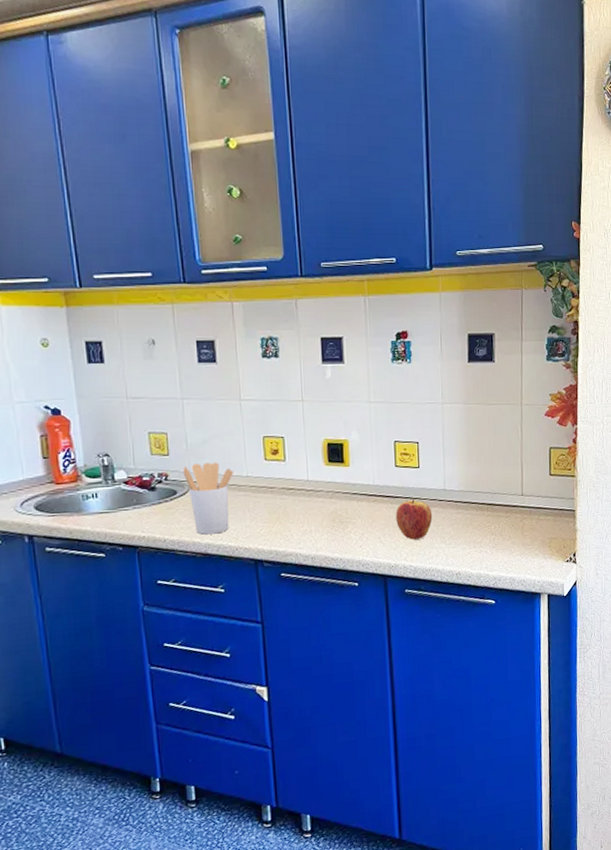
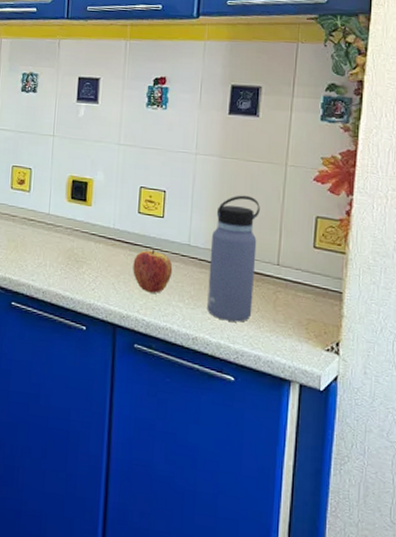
water bottle: none [464,436,505,553] -> present [207,195,260,322]

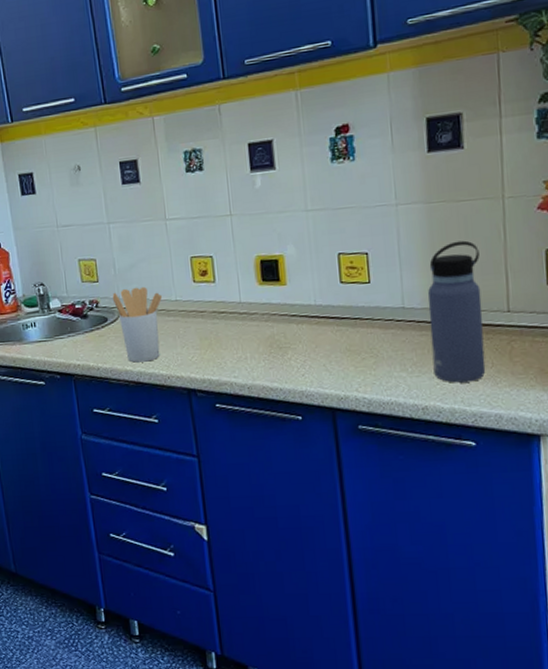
apple: present [133,250,173,293] -> none [343,320,389,368]

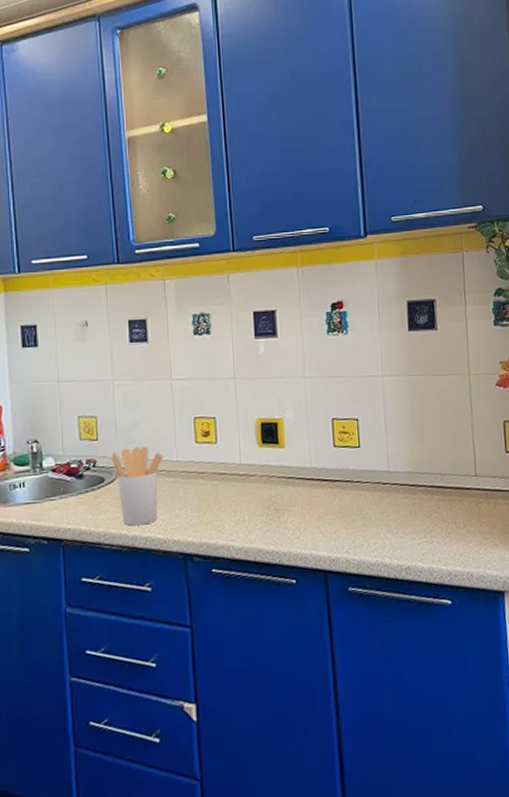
water bottle: present [428,240,486,383] -> none [409,410,459,544]

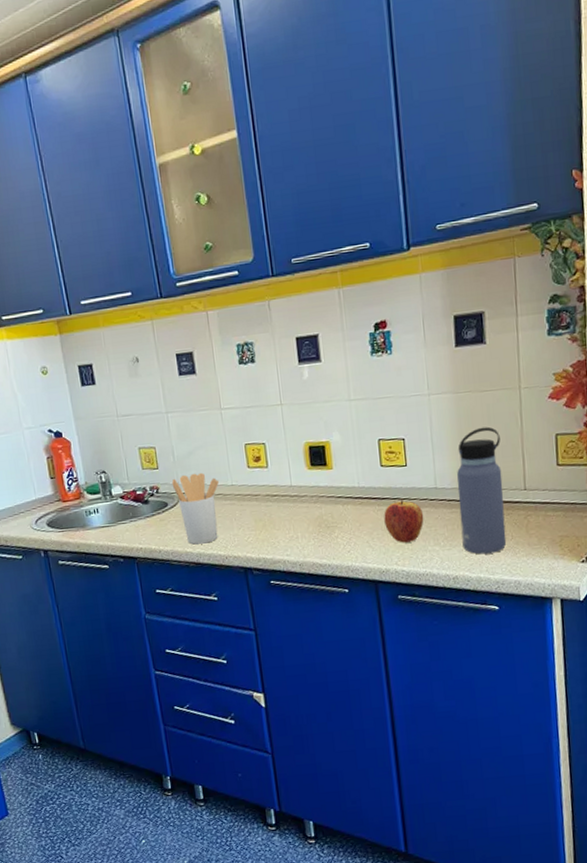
apple: none [335,483,377,529] -> present [384,500,424,543]
water bottle: none [409,410,459,544] -> present [457,426,507,555]

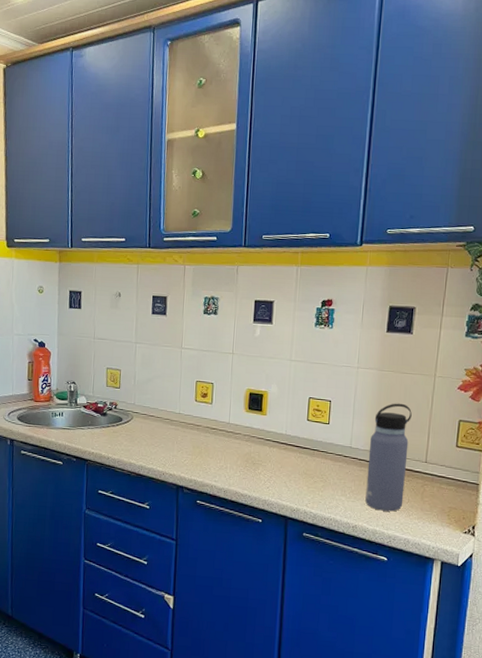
utensil holder: present [172,472,220,545] -> none [129,397,169,459]
apple: present [384,500,424,543] -> none [302,452,337,489]

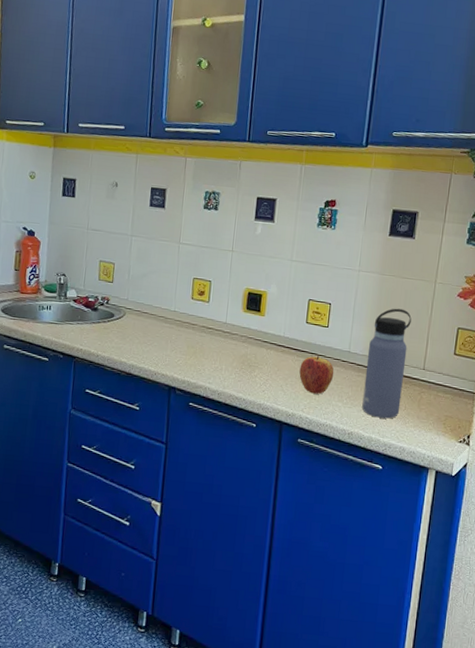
apple: none [302,452,337,489] -> present [299,356,334,394]

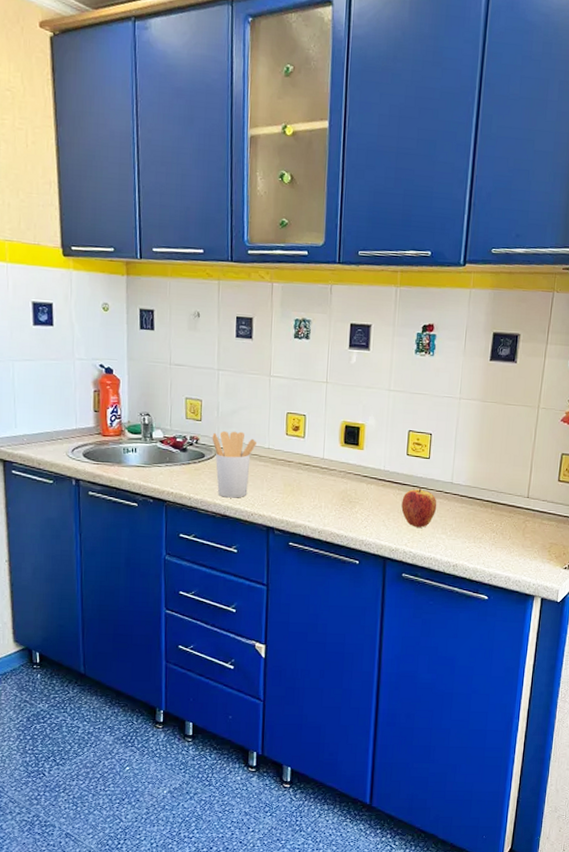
utensil holder: none [121,292,164,358] -> present [212,430,258,498]
water bottle: present [362,308,412,419] -> none [466,436,515,549]

